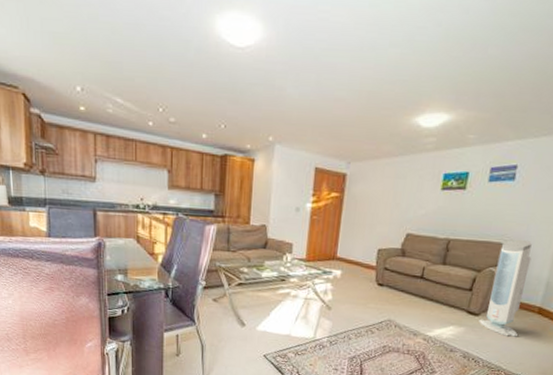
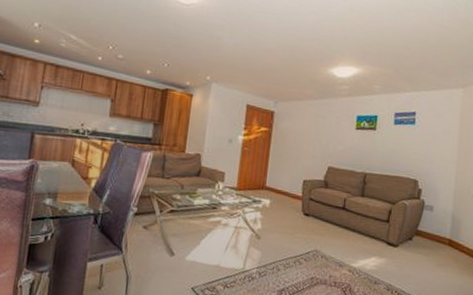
air purifier: present [479,239,532,337] -> none [398,175,437,269]

